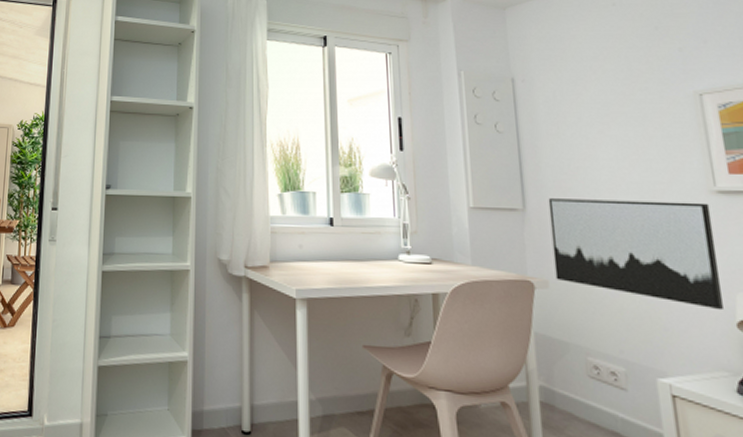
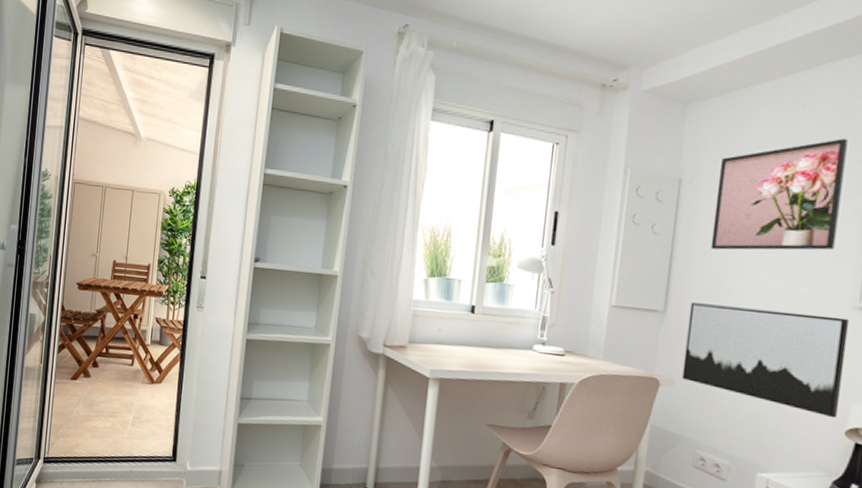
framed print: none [547,30,676,143] -> present [710,138,848,251]

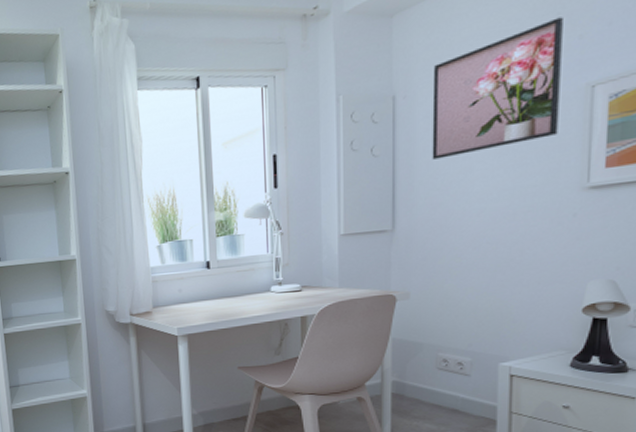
wall art: present [681,302,850,419] -> none [417,200,579,299]

